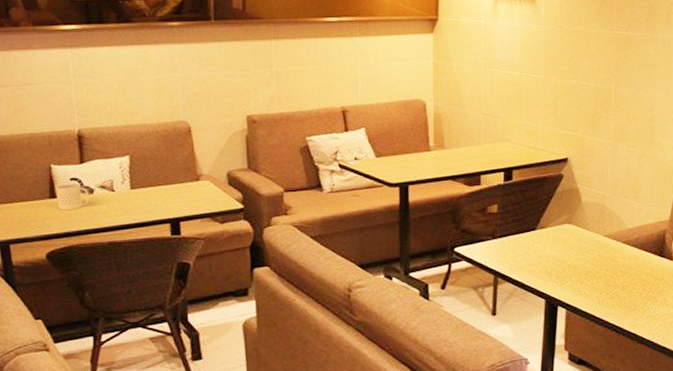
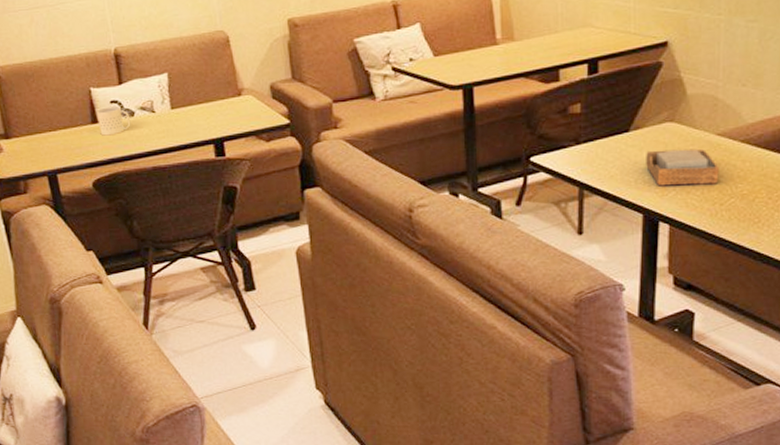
napkin holder: none [549,247,606,277] -> present [646,148,719,186]

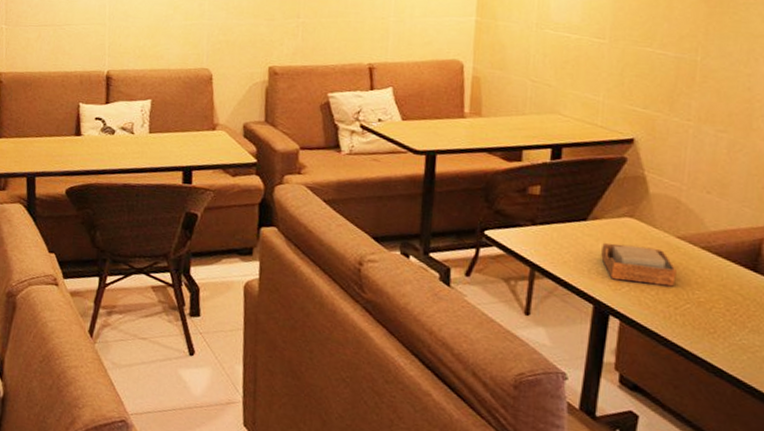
mug: present [96,106,131,136] -> none [80,122,111,149]

